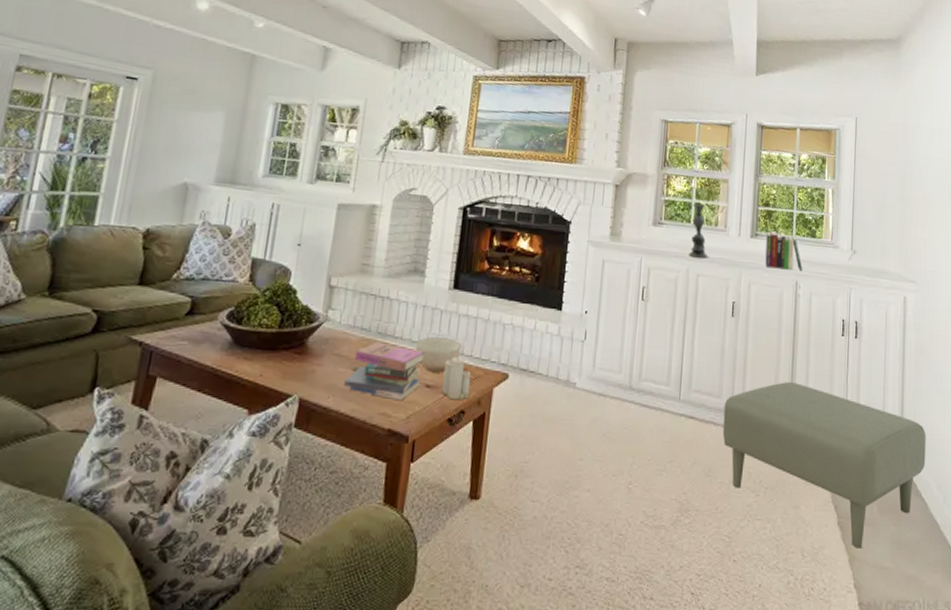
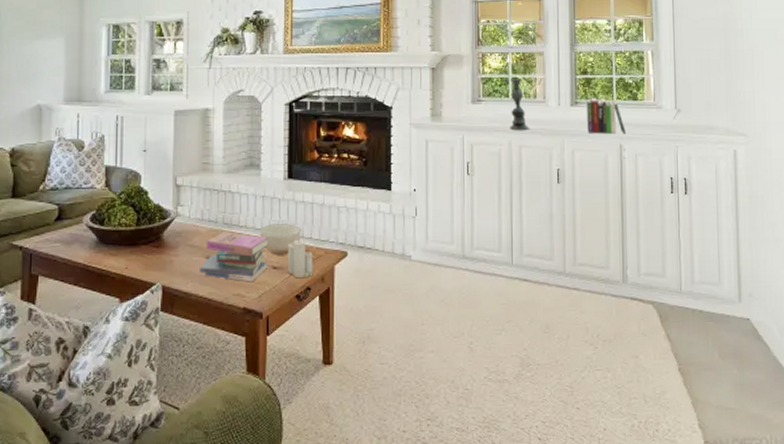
ottoman: present [722,382,926,549] -> none [556,241,766,392]

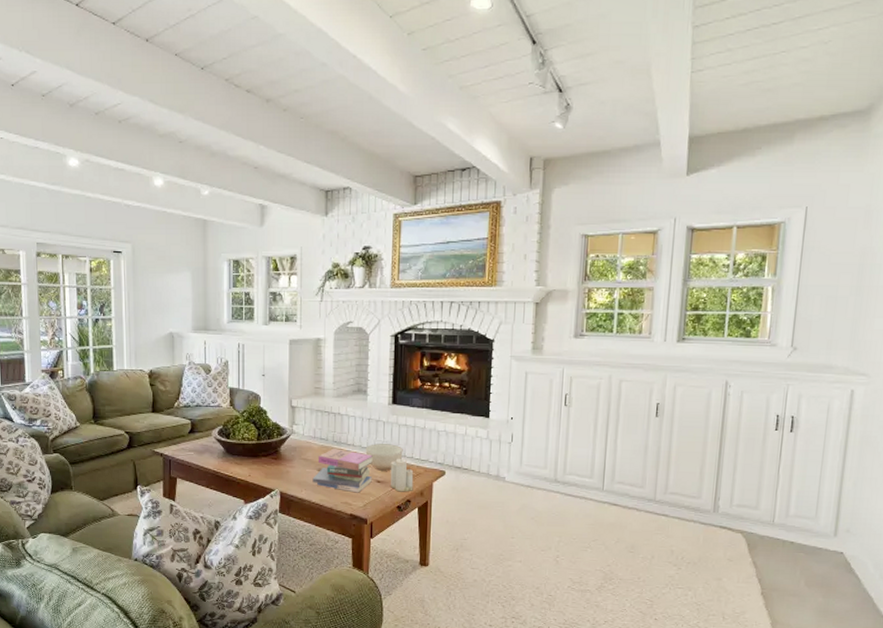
candlestick: present [509,78,531,131] -> none [611,313,633,366]
books: present [586,97,627,135] -> none [692,333,735,372]

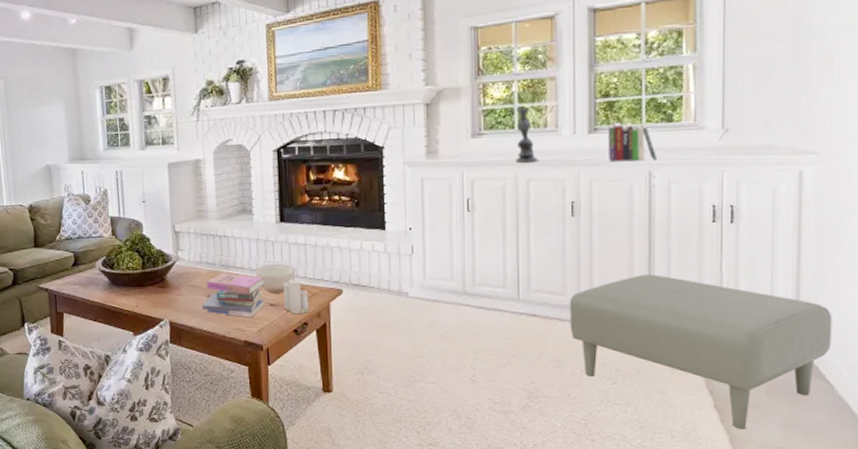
candlestick: none [611,313,633,366] -> present [515,106,540,164]
ottoman: none [645,473,866,615] -> present [569,274,832,429]
books: none [692,333,735,372] -> present [607,121,658,162]

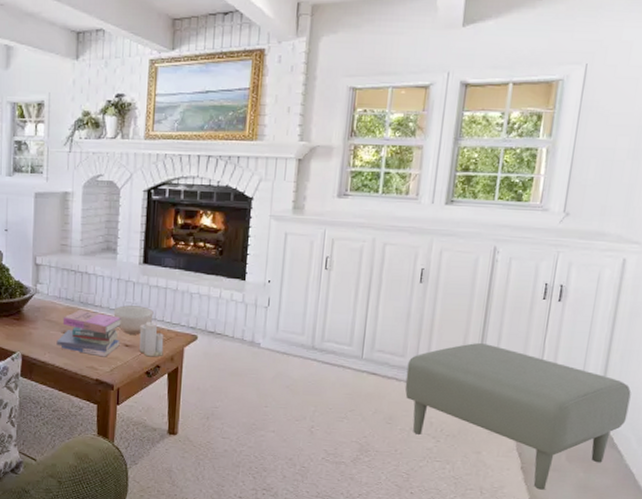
candlestick: present [515,106,540,164] -> none [376,172,398,229]
books: present [607,121,658,162] -> none [460,196,504,237]

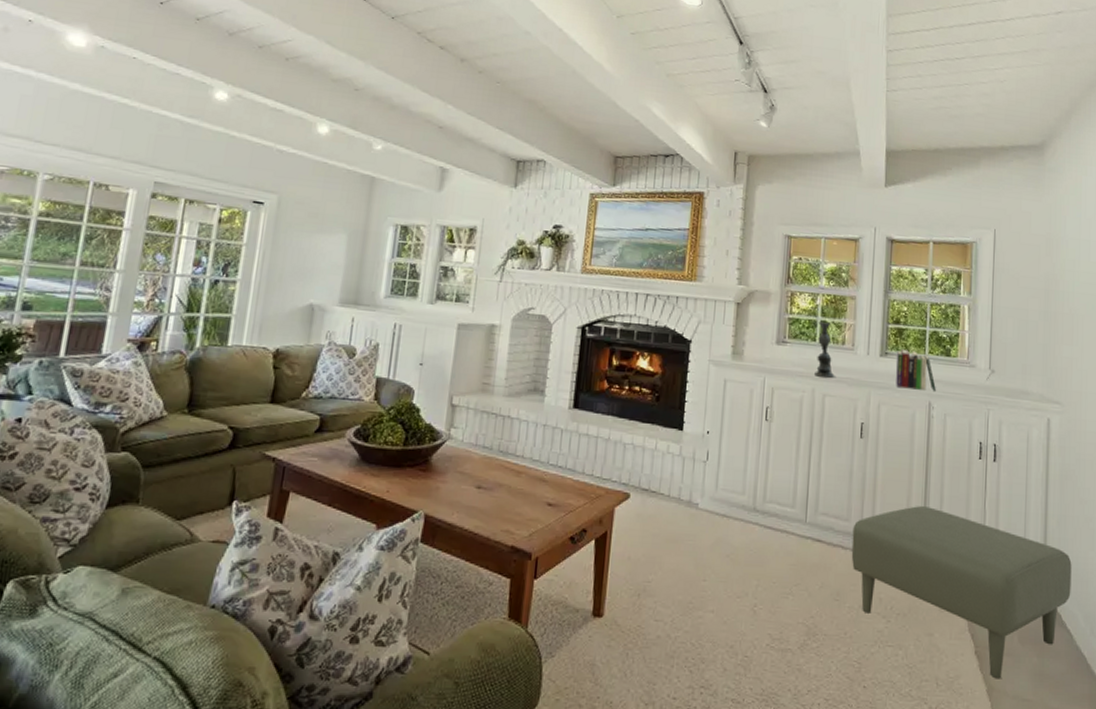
books: present [56,310,121,357] -> none [467,460,545,519]
bowl: present [113,305,154,335] -> none [536,456,582,491]
candle: present [139,321,164,357] -> none [564,475,593,519]
candlestick: none [376,172,398,229] -> present [814,321,836,379]
books: none [460,196,504,237] -> present [895,349,937,393]

